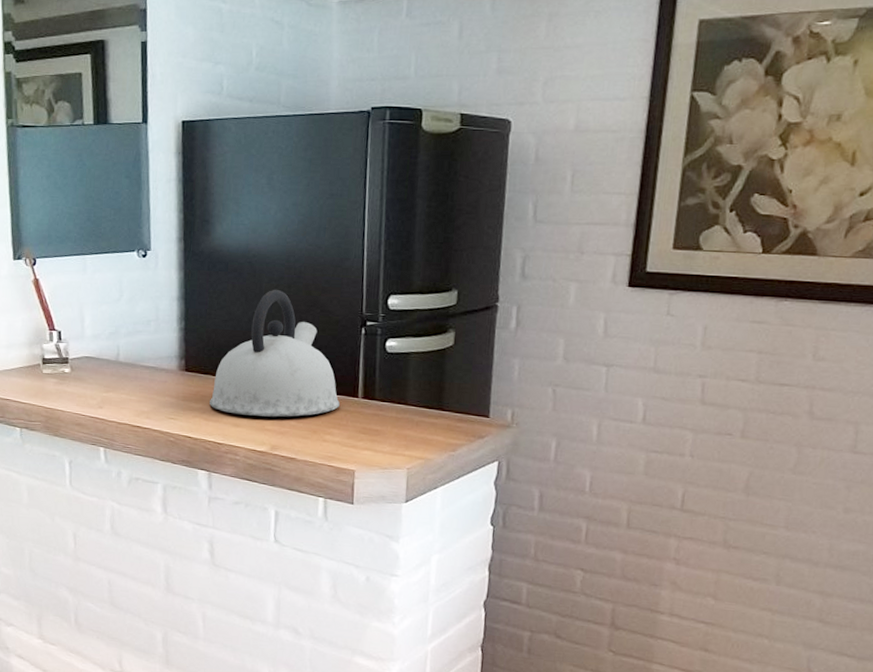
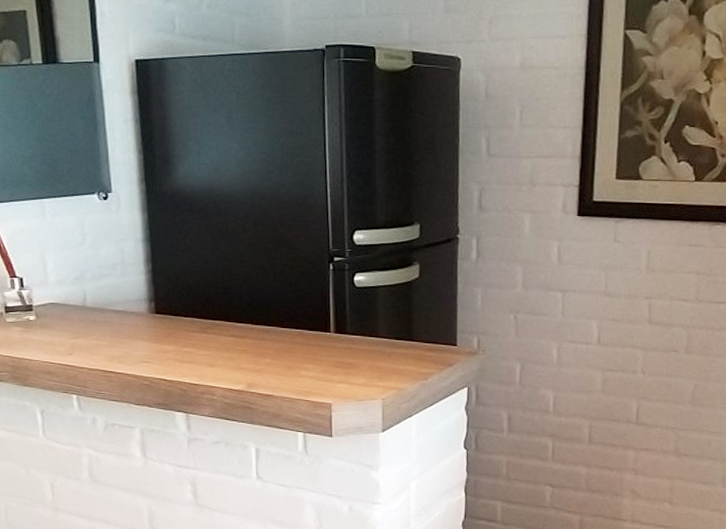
kettle: present [210,289,340,417] -> none [183,228,313,356]

